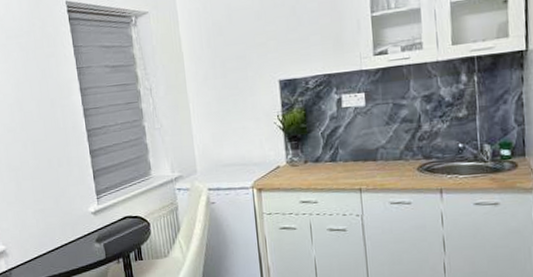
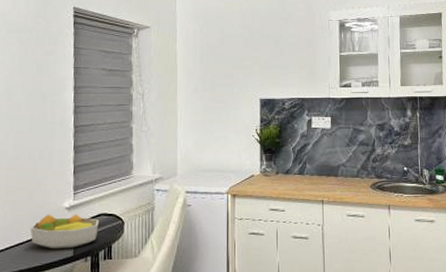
fruit bowl: none [62,217,126,253] -> present [30,213,99,249]

